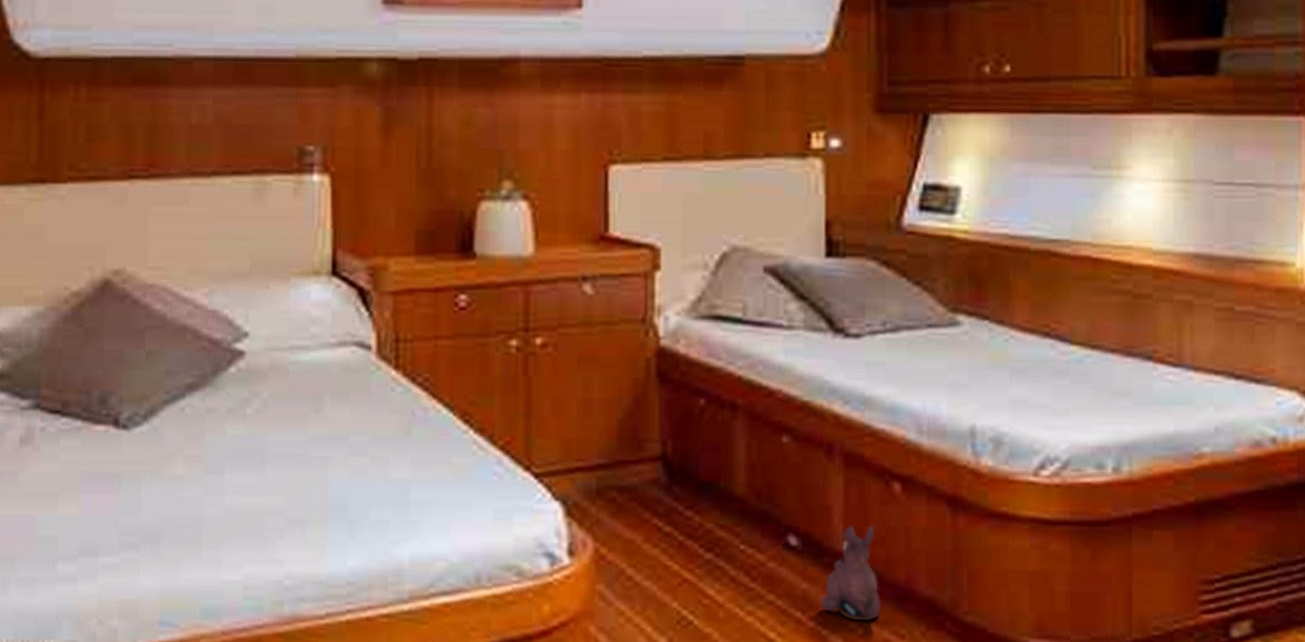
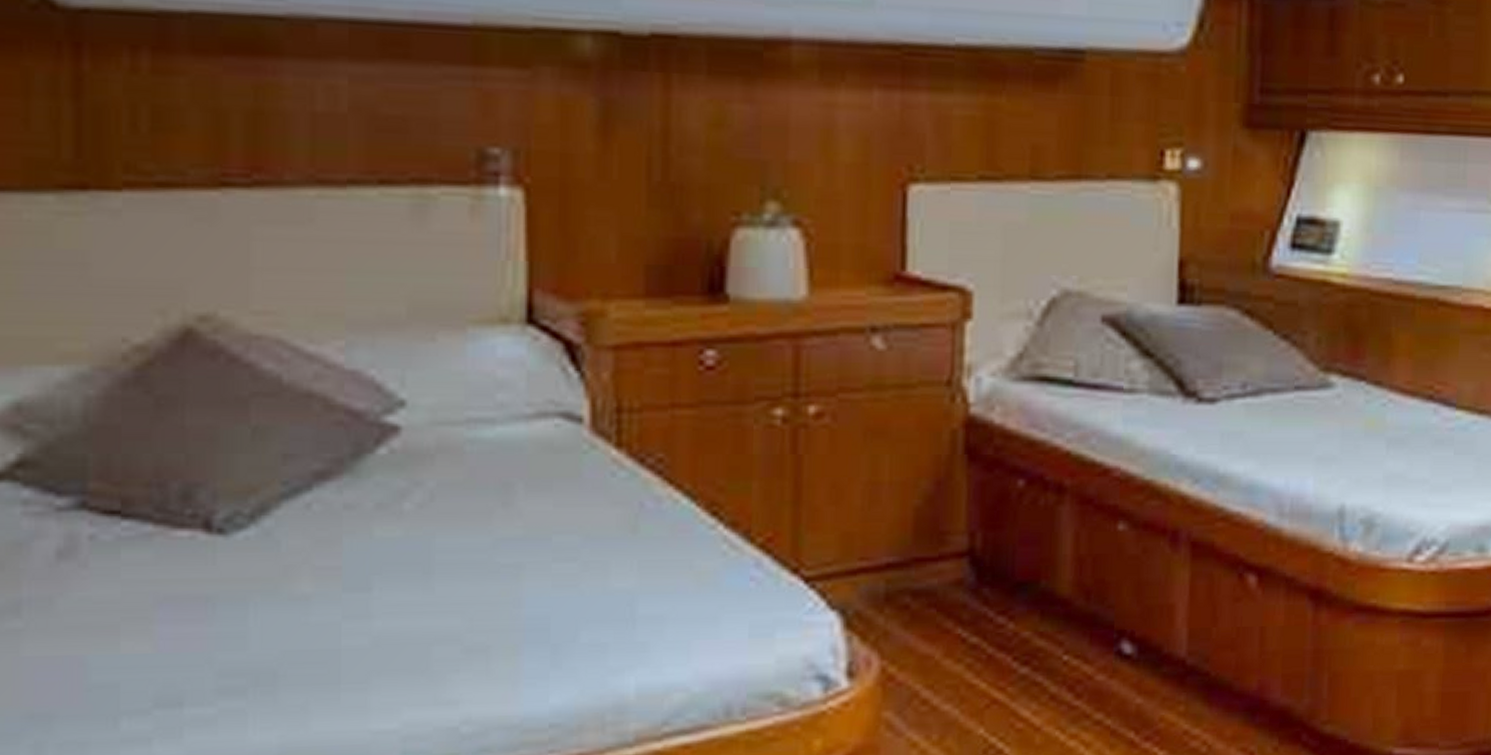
plush toy: present [820,526,882,621] -> none [1157,627,1229,739]

